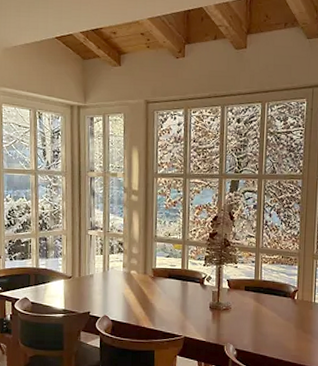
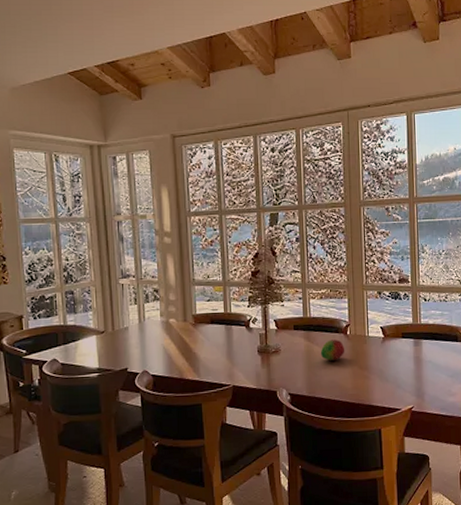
fruit: none [268,303,292,322] -> present [320,339,345,361]

